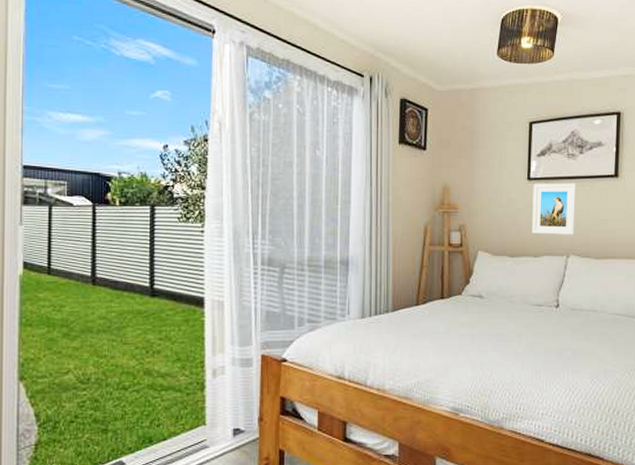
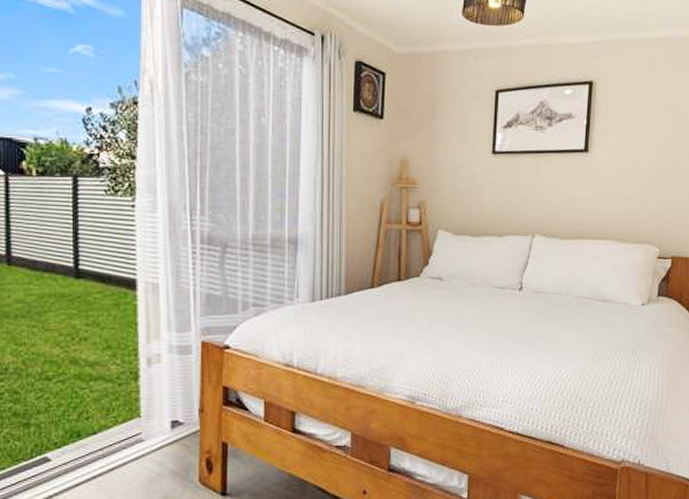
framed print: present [531,183,577,235] -> none [495,157,544,214]

